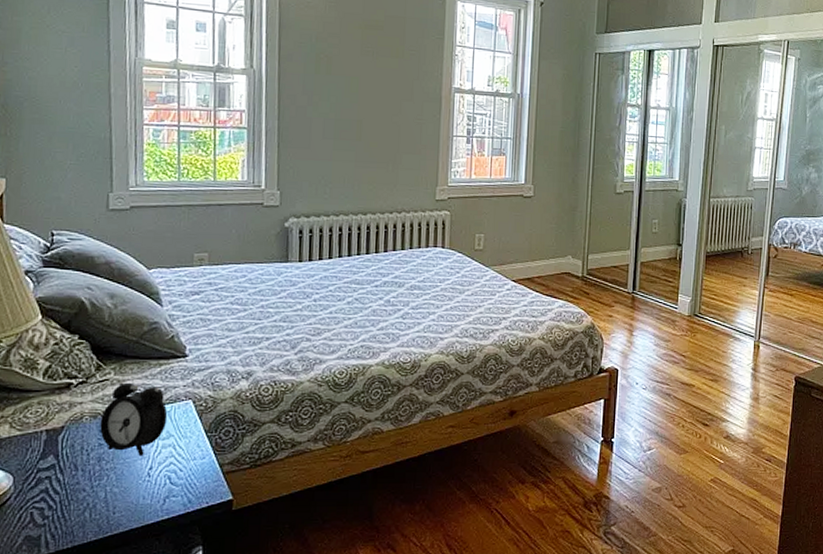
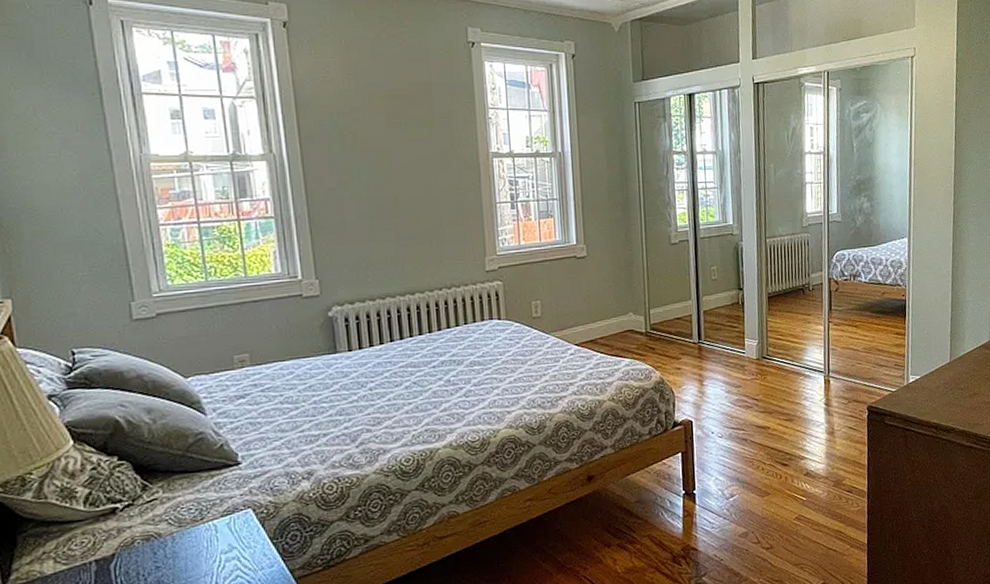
alarm clock: present [100,382,168,457] -> none [154,498,228,574]

